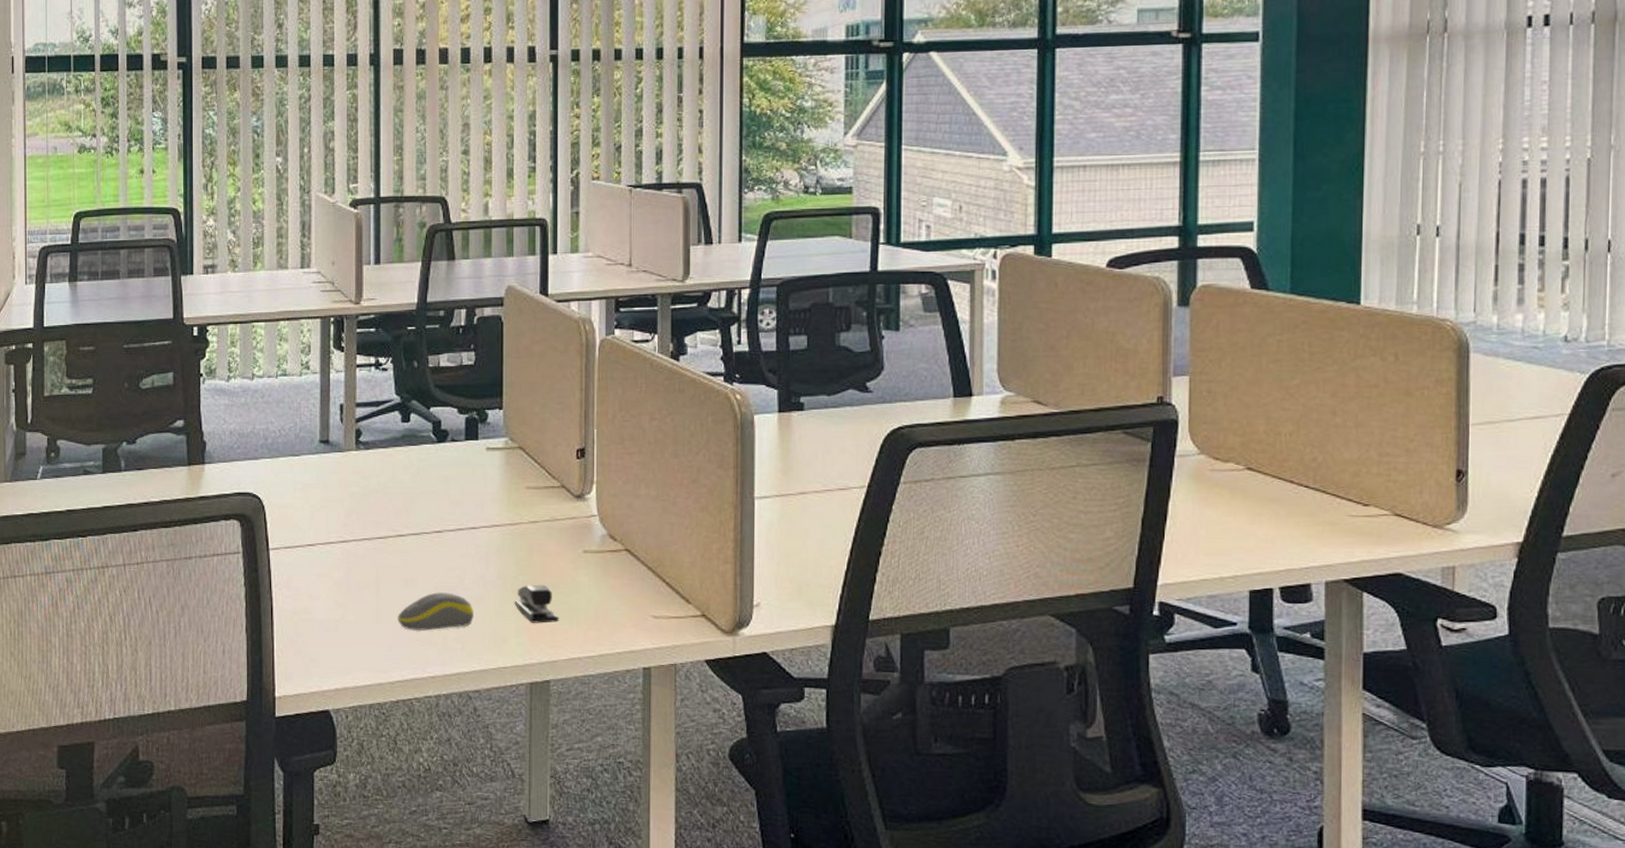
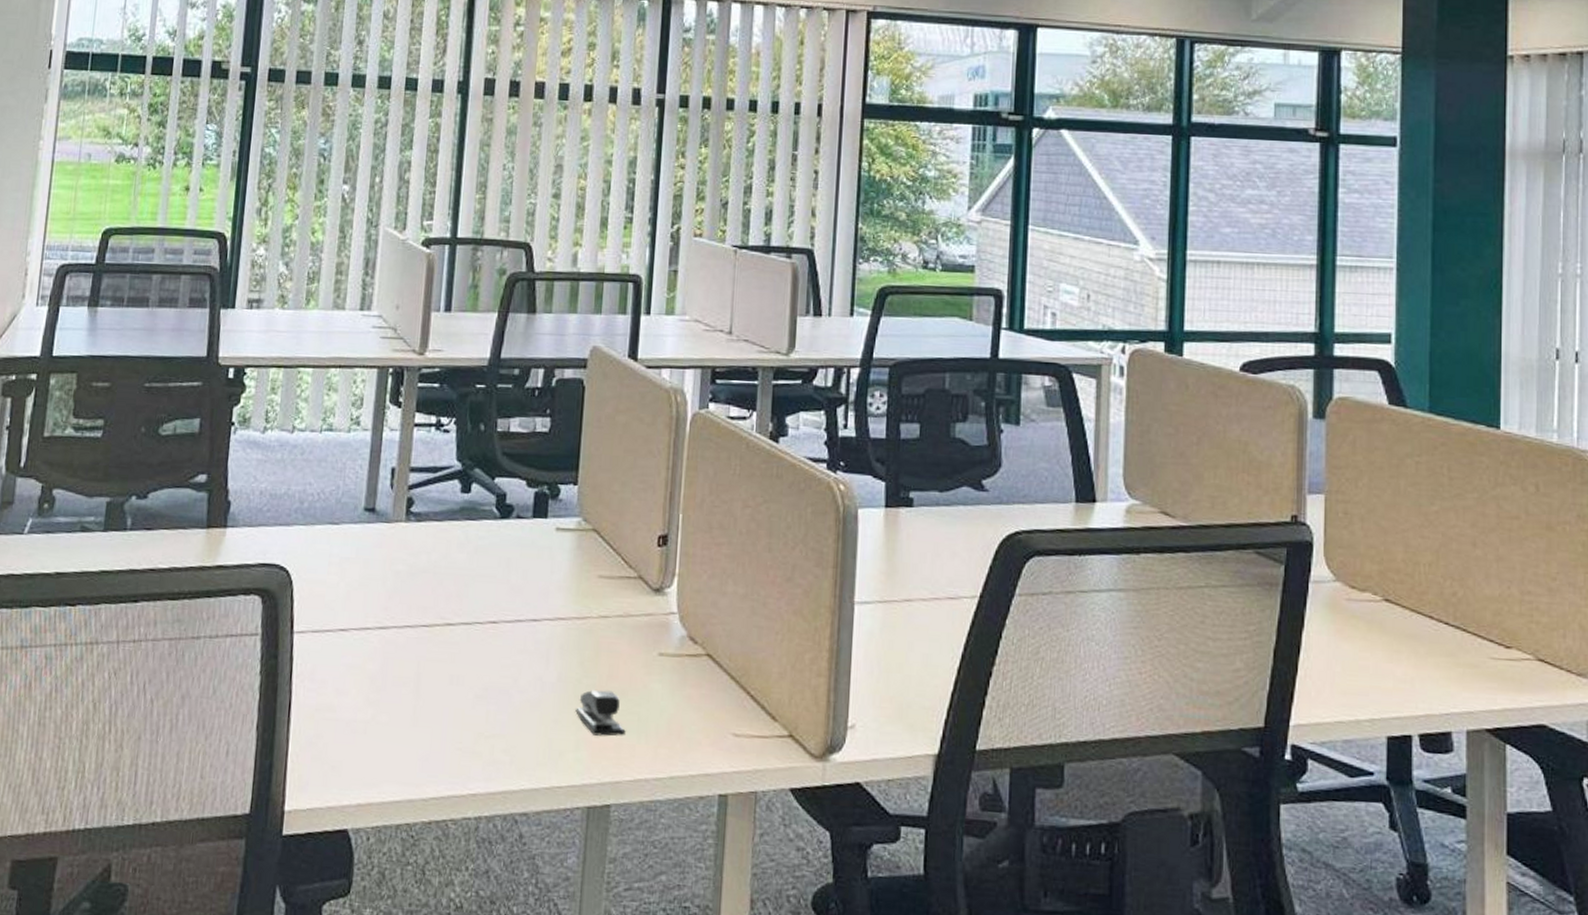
computer mouse: present [398,591,474,631] -> none [438,693,528,739]

